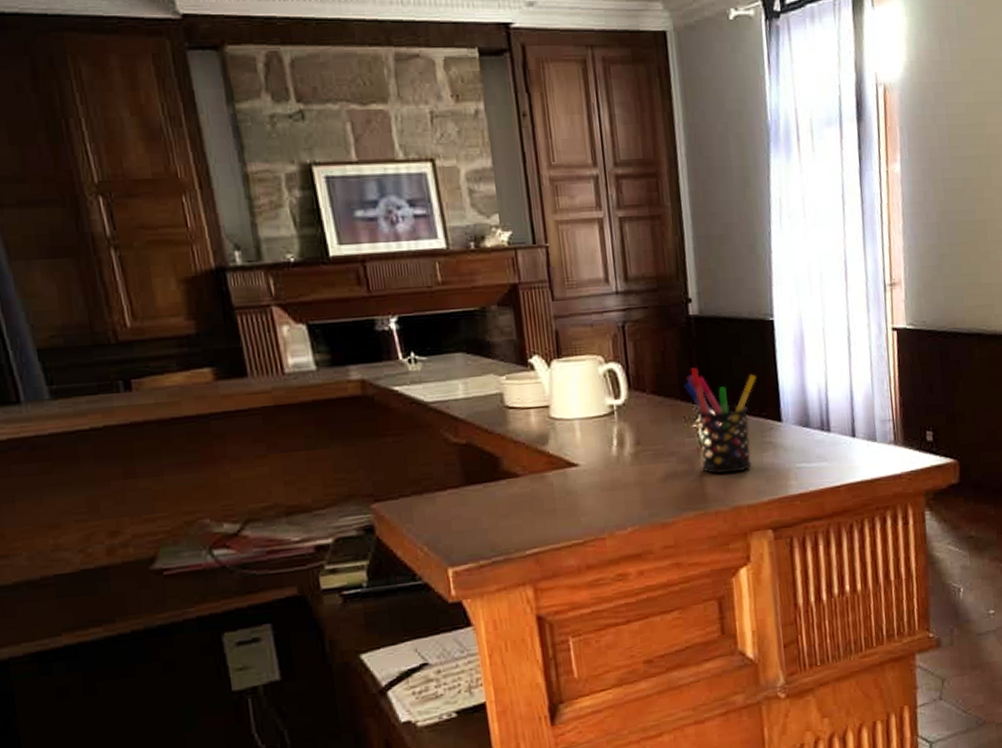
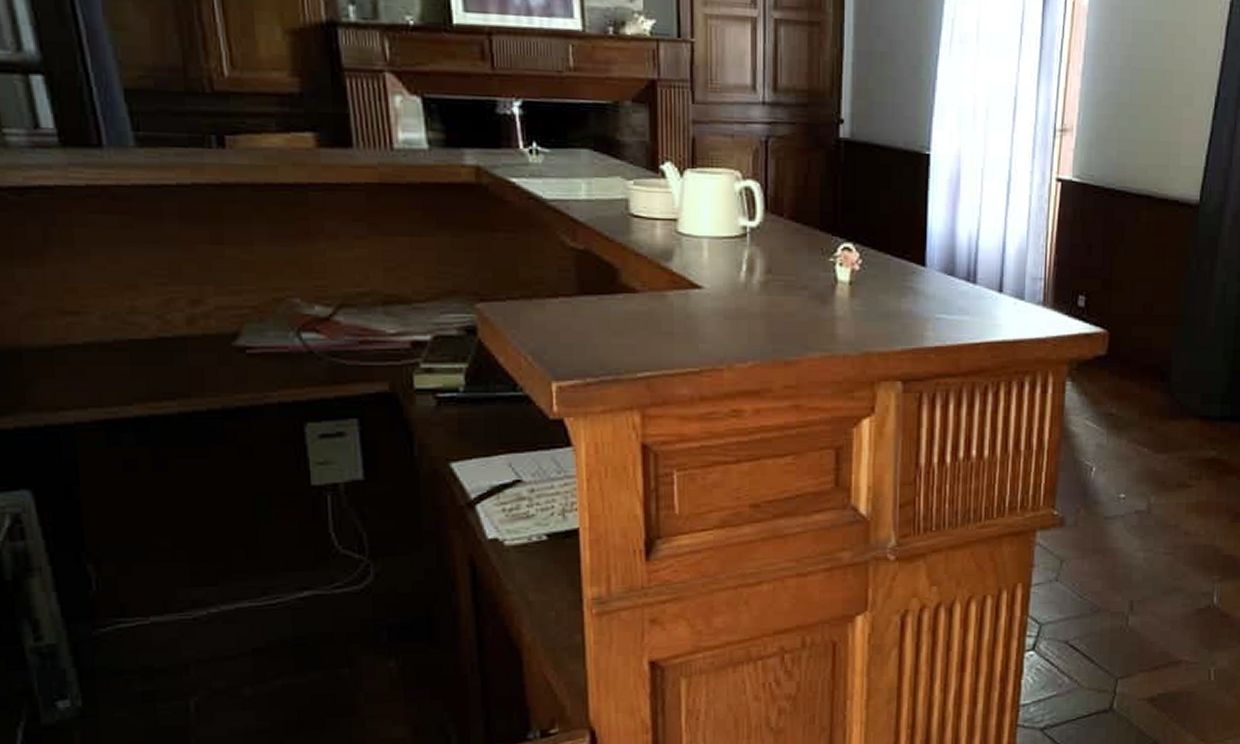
pen holder: present [683,368,756,475] -> none [824,196,904,316]

